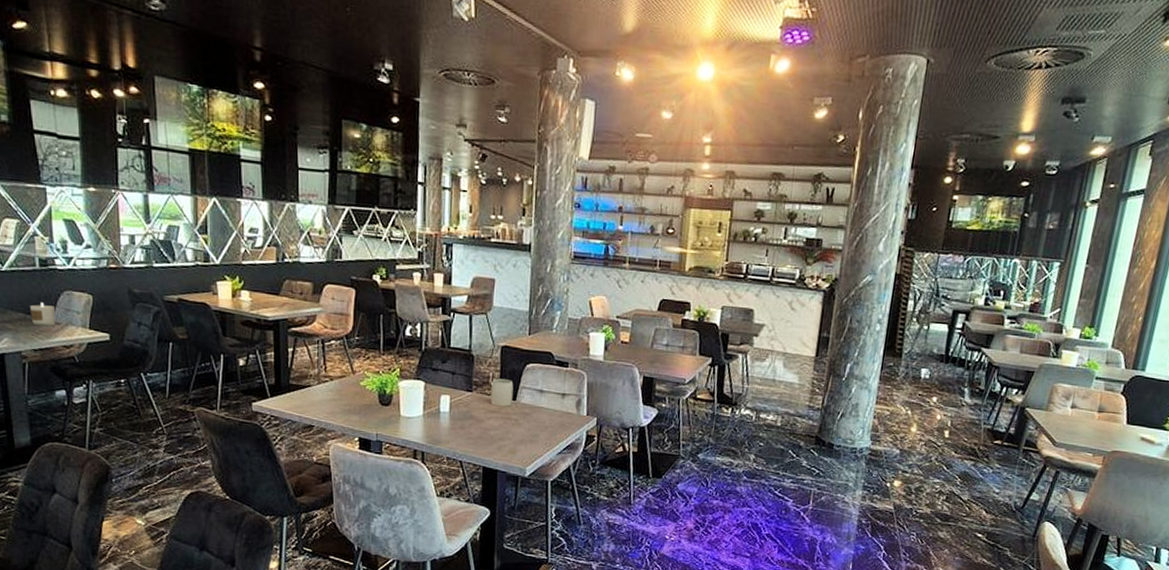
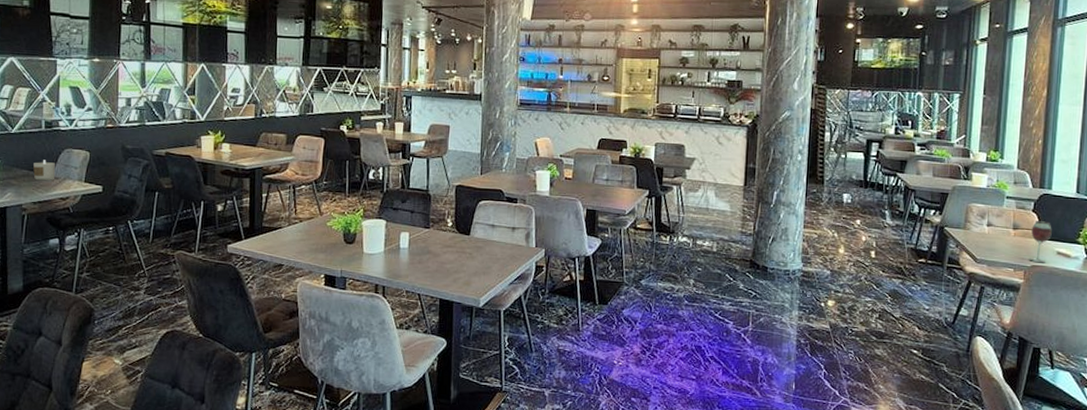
mug: present [490,378,514,407] -> none [446,215,468,242]
wineglass: none [1110,404,1139,449] -> present [1028,221,1052,263]

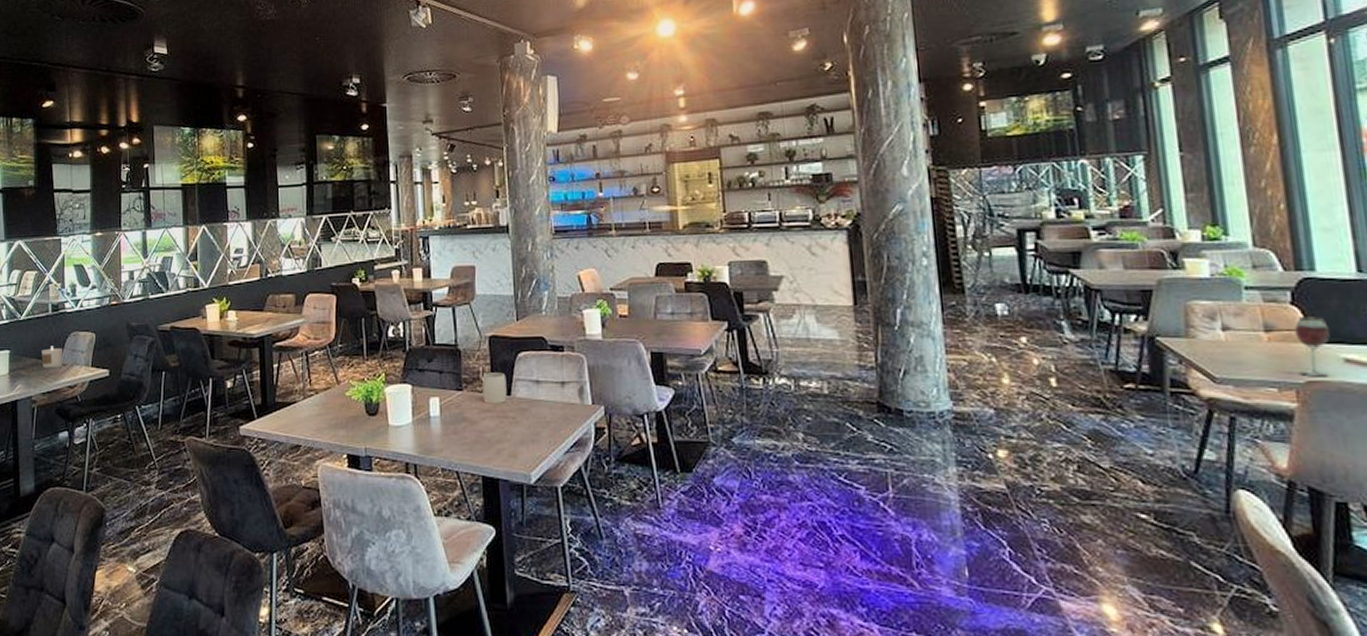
mug: none [446,215,468,242] -> present [482,372,507,405]

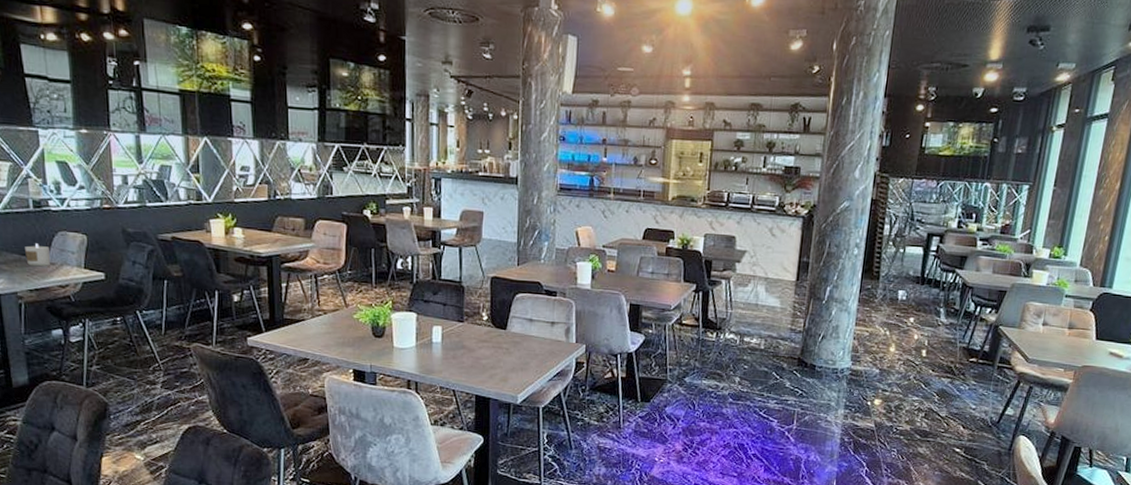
mug: present [482,372,507,405] -> none [481,309,504,337]
wineglass: present [1294,316,1330,377] -> none [1080,320,1108,364]

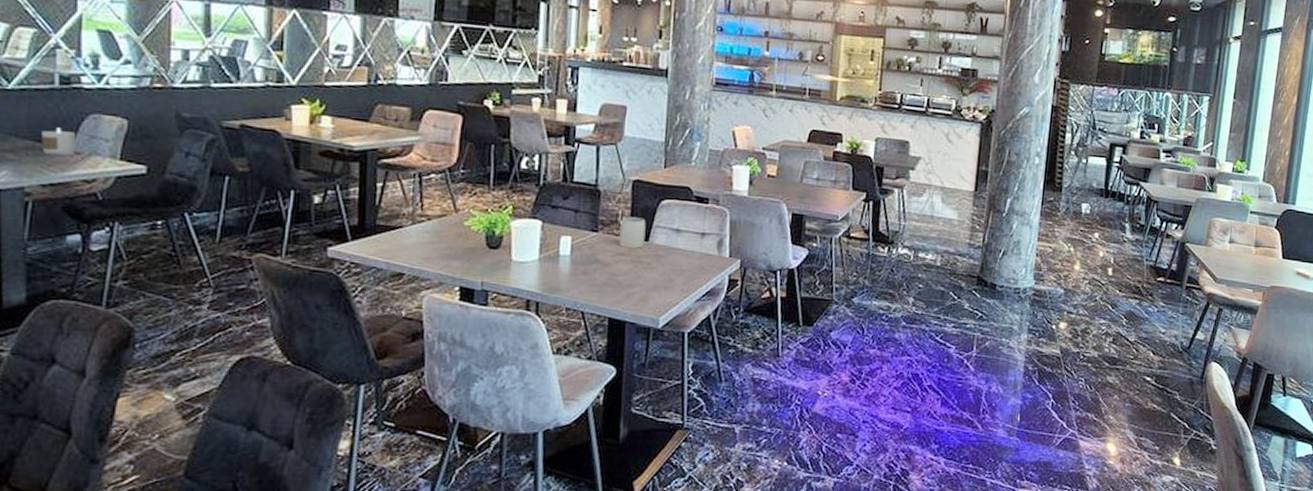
mug: none [481,309,504,337] -> present [619,216,646,249]

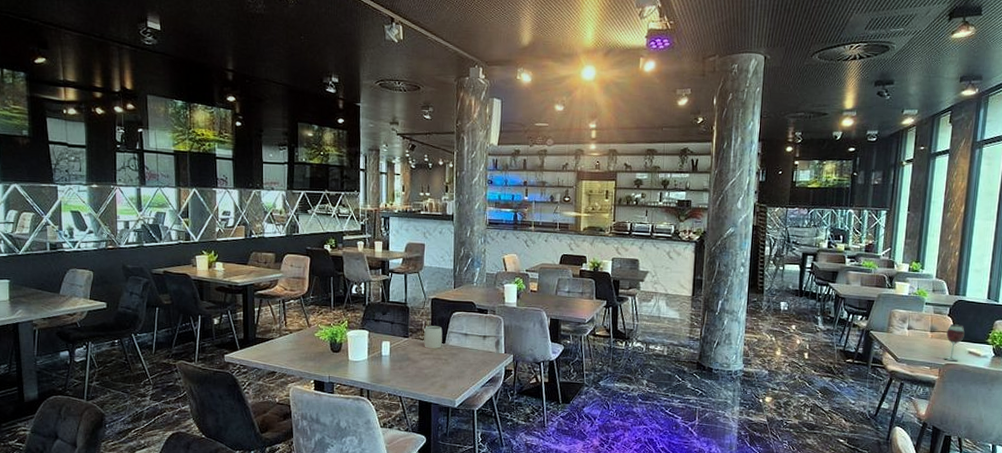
candle: present [41,127,77,157] -> none [41,279,62,299]
wineglass: none [1268,238,1293,284] -> present [943,324,965,362]

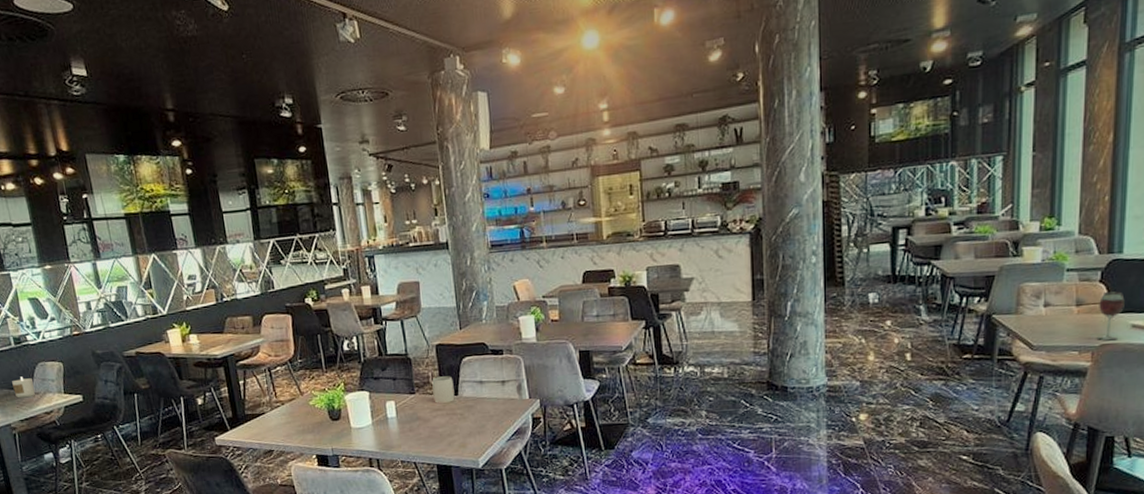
candle: none [41,279,62,299] -> present [12,376,36,399]

